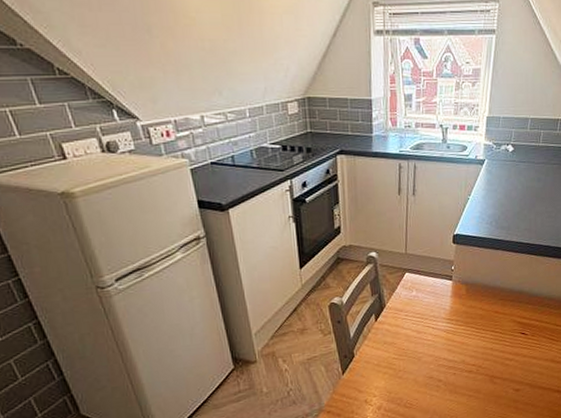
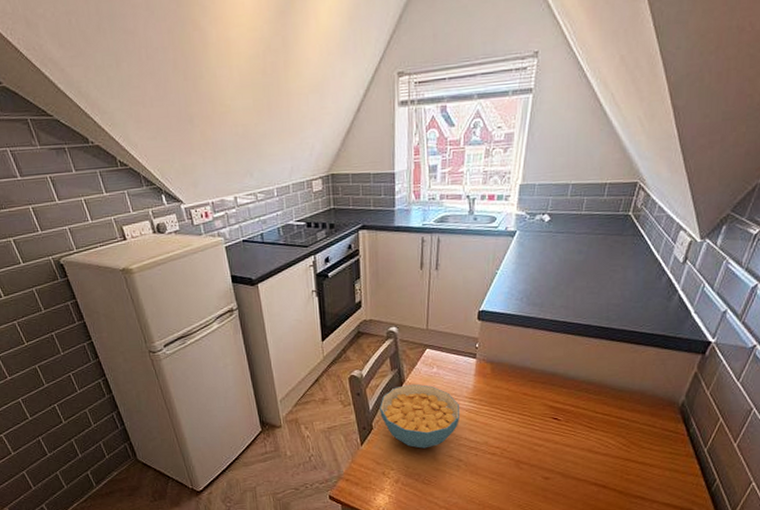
cereal bowl: none [361,308,438,372] -> present [380,383,459,449]

